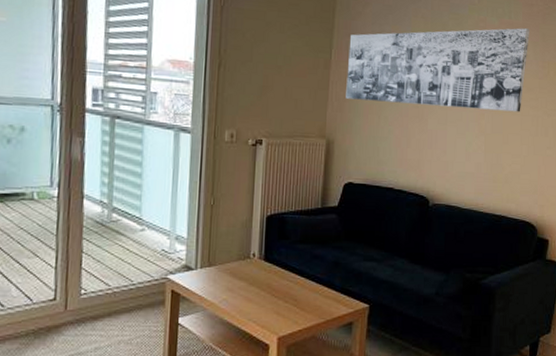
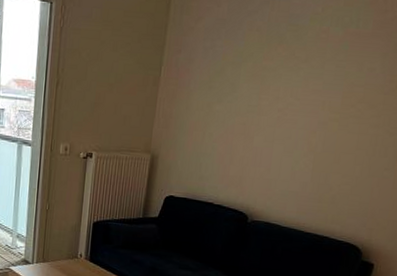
wall art: present [346,28,530,112] -> none [172,38,380,131]

